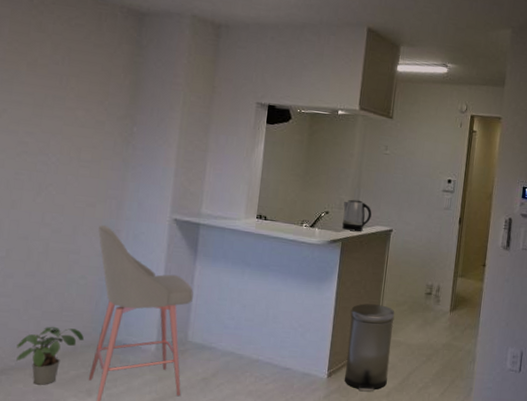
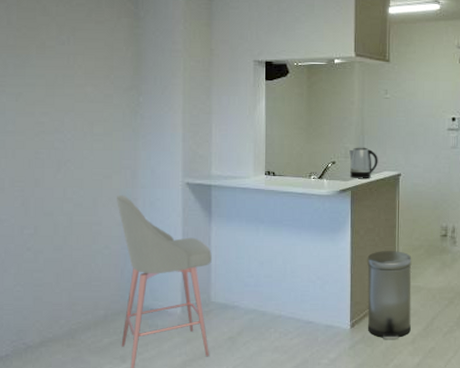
potted plant: present [16,326,84,385] -> none [52,297,113,354]

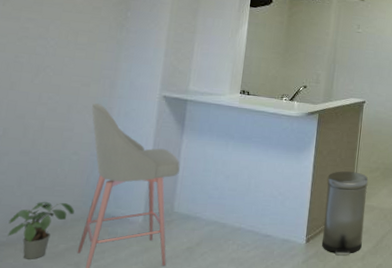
potted plant: none [52,297,113,354] -> present [8,201,74,259]
kettle: present [349,147,378,178] -> none [319,74,346,103]

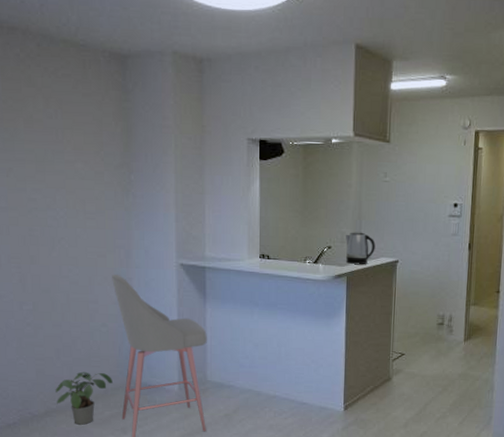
kettle: none [319,74,346,103] -> present [346,232,376,264]
pedal bin: present [322,171,369,255] -> none [361,337,407,423]

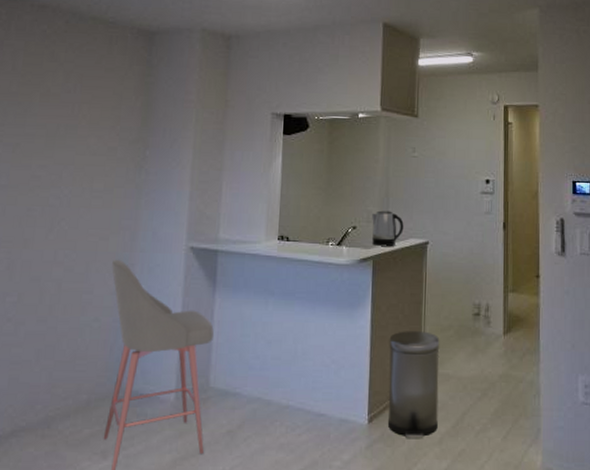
potted plant: present [55,371,113,425] -> none [27,377,98,448]
pedal bin: none [361,337,407,423] -> present [388,331,440,438]

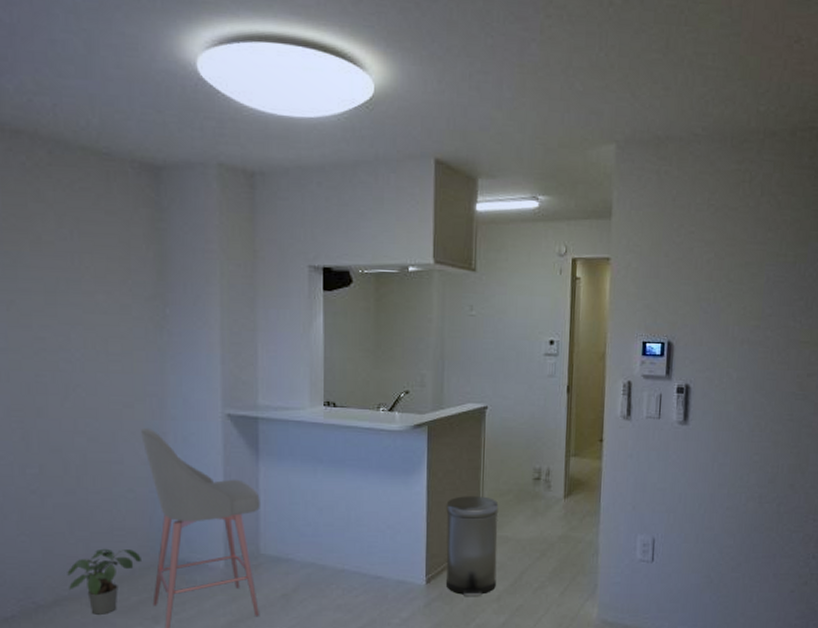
potted plant: none [27,377,98,448] -> present [67,548,141,615]
kettle: present [372,210,404,246] -> none [426,374,461,411]

